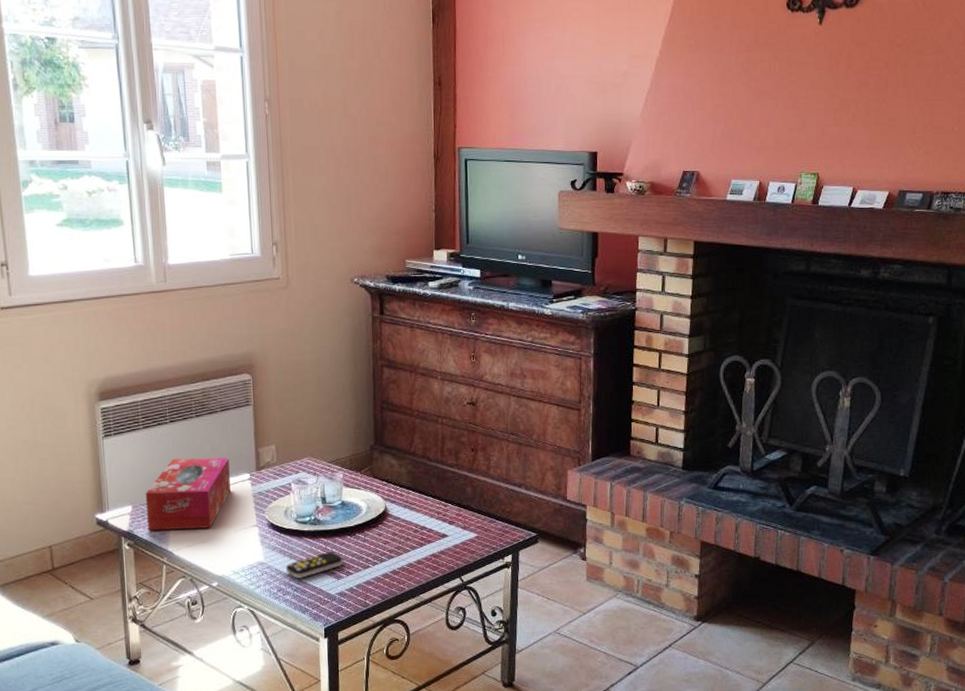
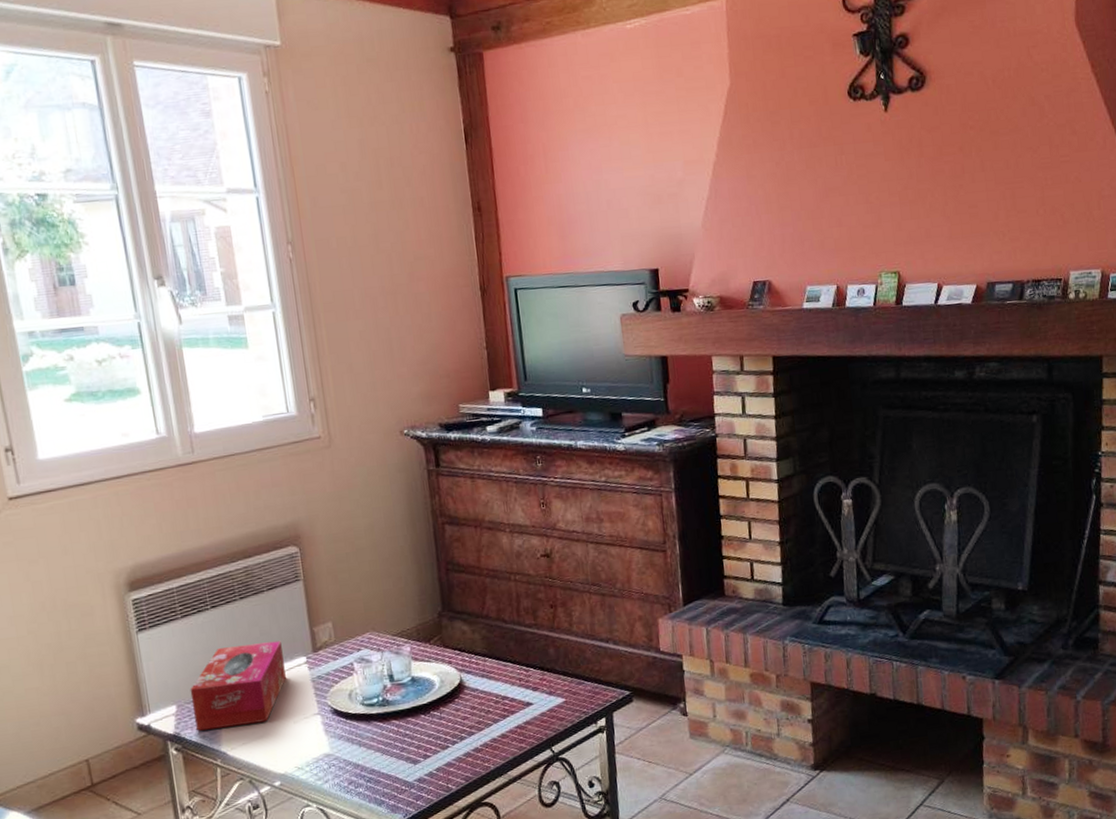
remote control: present [286,552,343,579] -> none [355,734,419,769]

